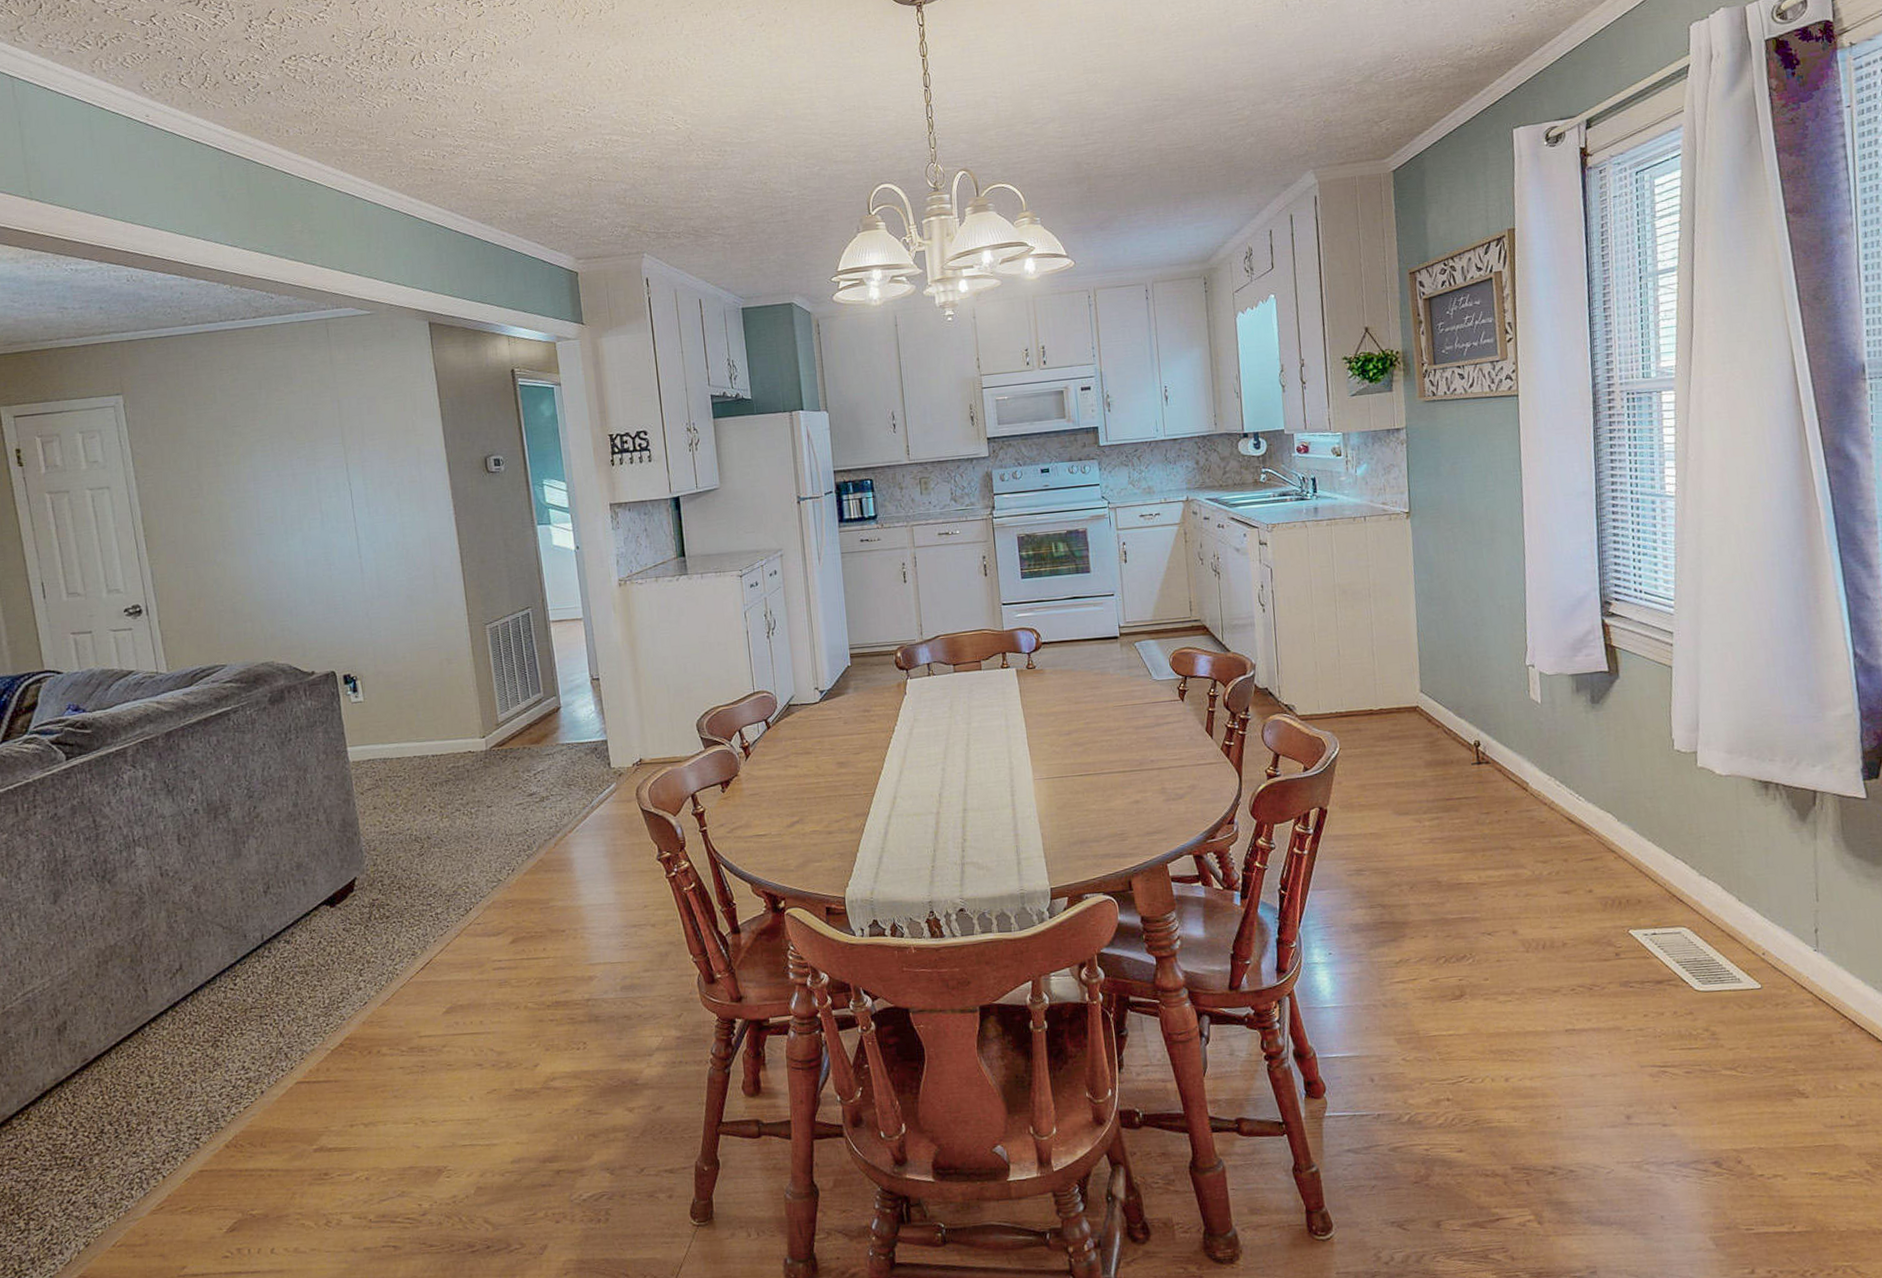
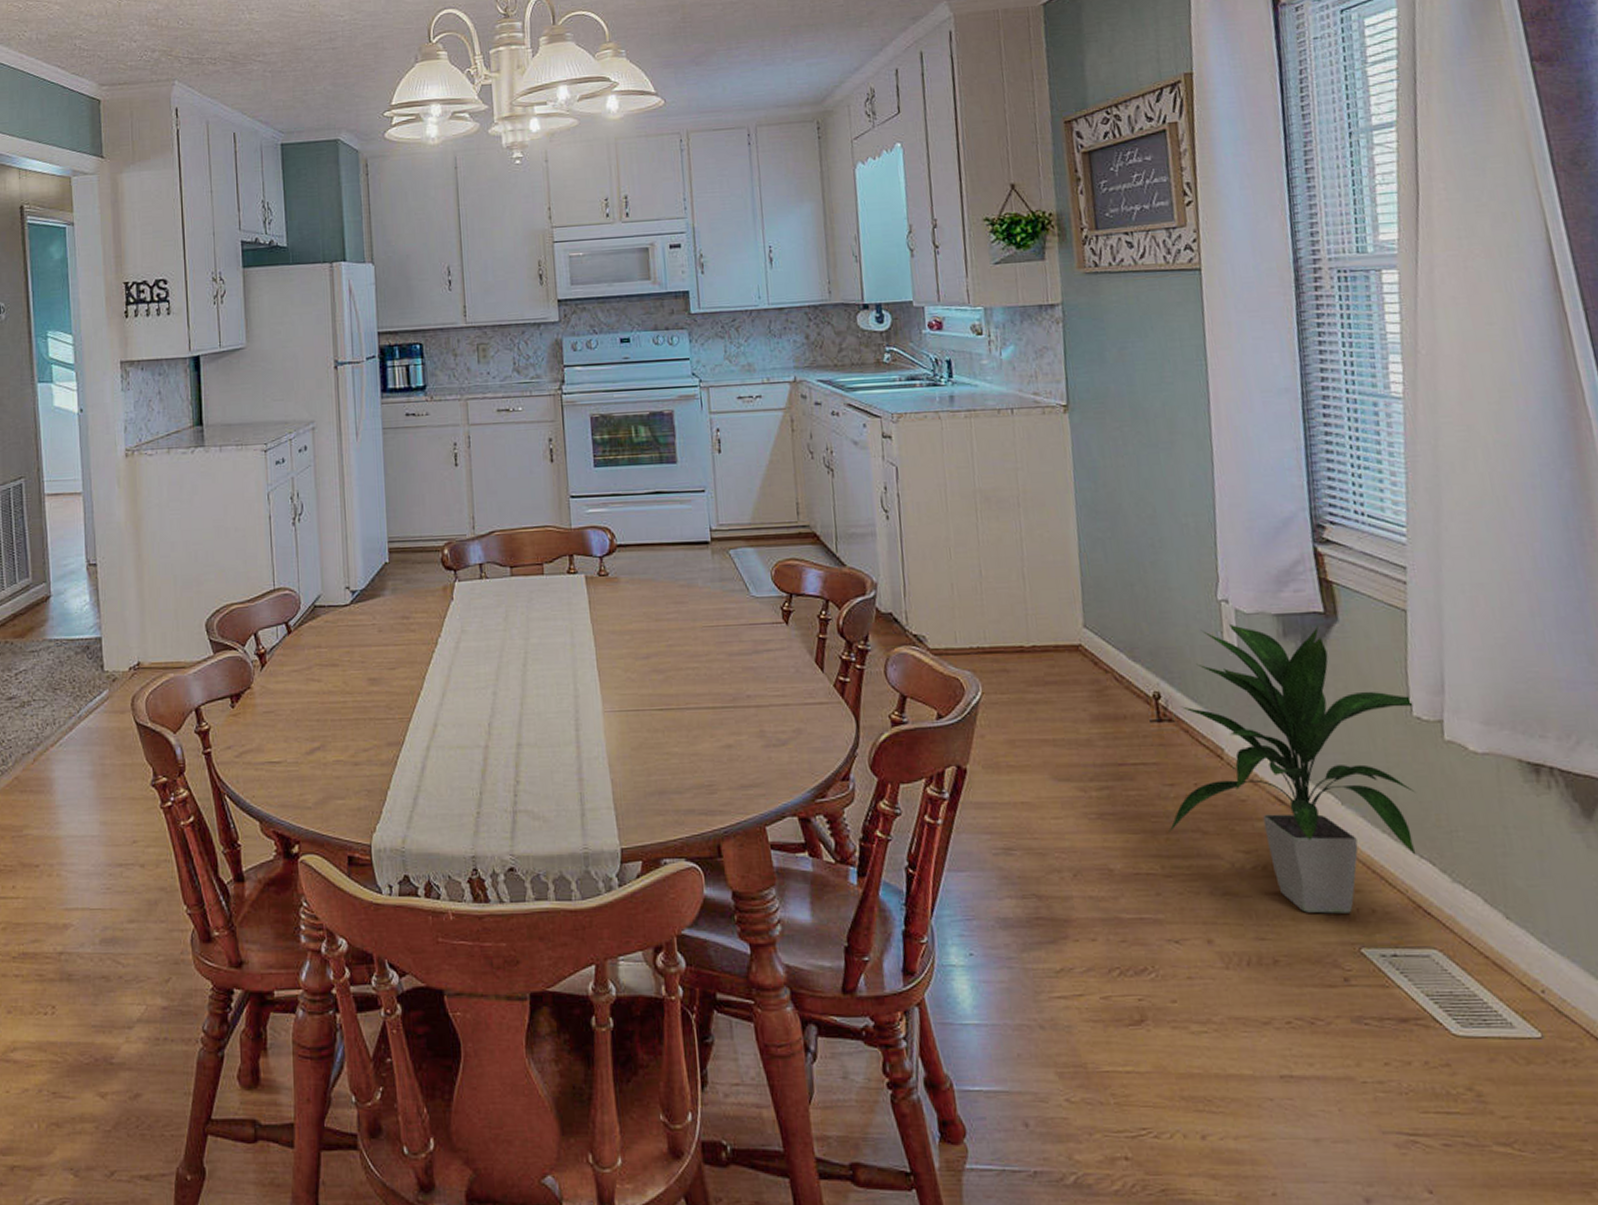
indoor plant: none [1484,682,1674,906] -> present [1169,623,1417,914]

